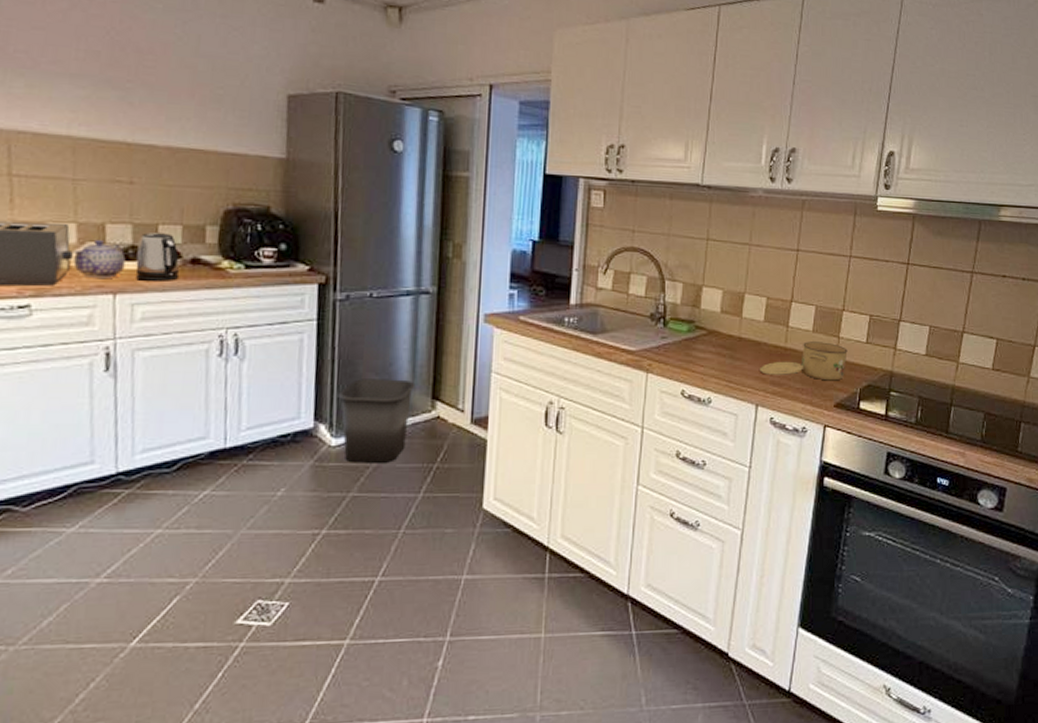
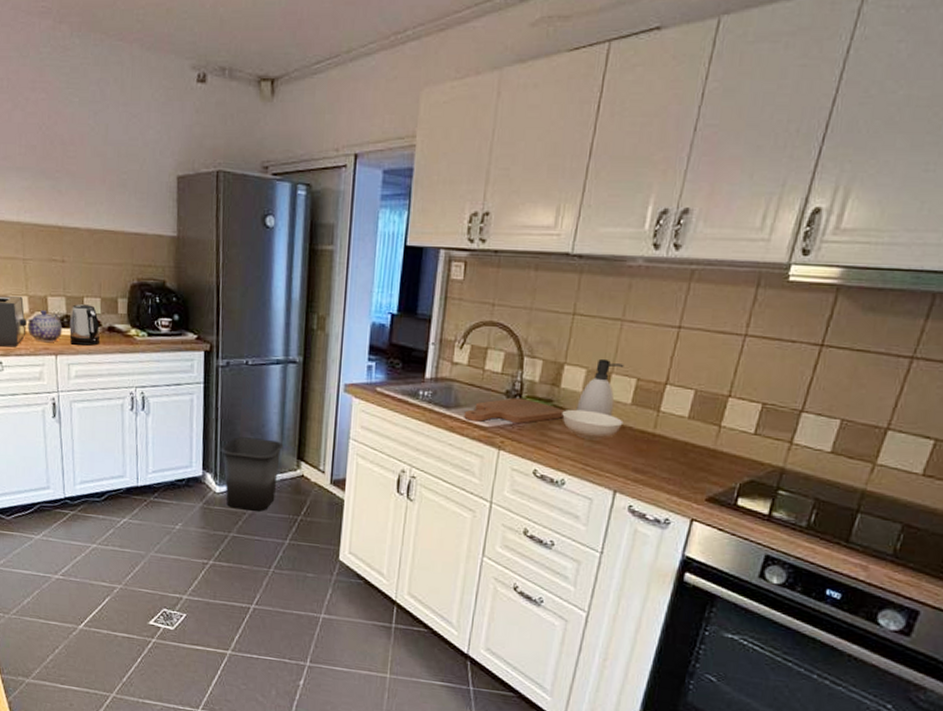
cutting board: none [611,320,705,346] -> present [464,397,564,424]
bowl: none [704,328,759,357] -> present [562,409,624,441]
soap dispenser: none [716,280,755,333] -> present [576,358,625,416]
cooking pot: present [759,341,848,381] -> none [620,428,729,474]

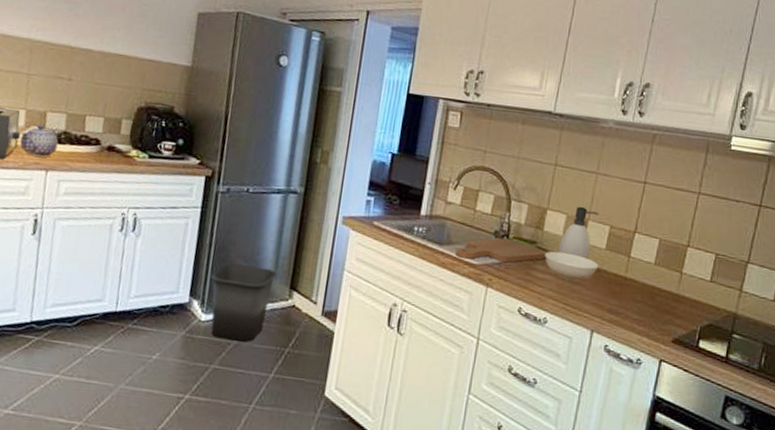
kettle: present [69,303,100,347] -> none [64,121,99,165]

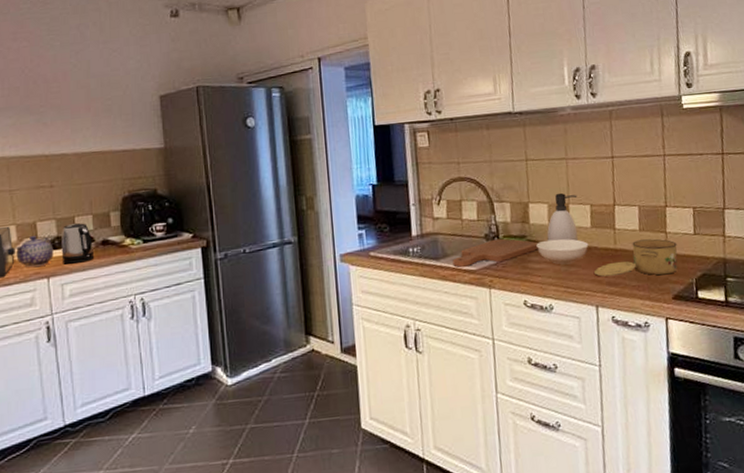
kettle: none [64,121,99,165] -> present [61,222,95,265]
waste bin: present [211,263,277,342] -> none [228,320,290,398]
cooking pot: none [597,273,690,317] -> present [593,239,678,277]

